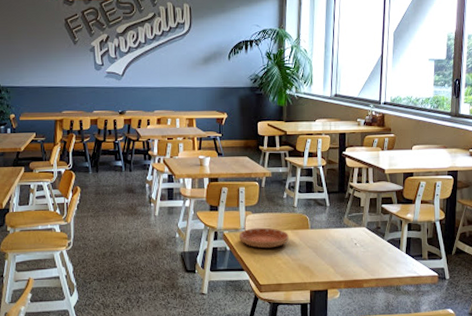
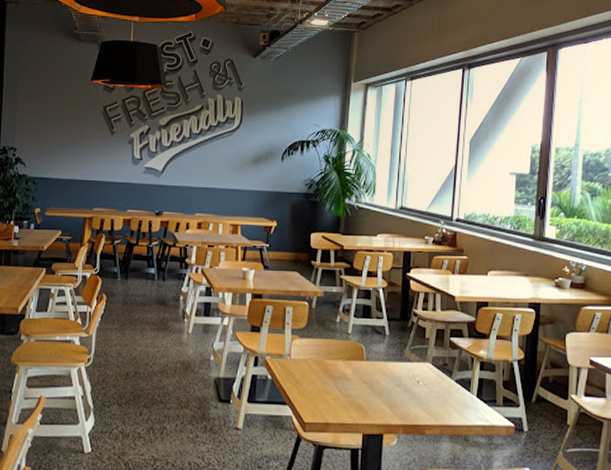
saucer: present [239,227,289,249] -> none [283,355,340,380]

